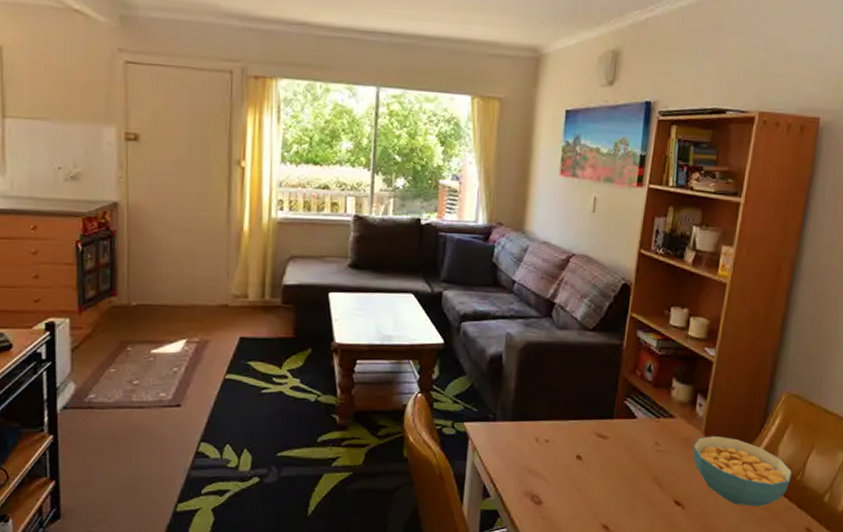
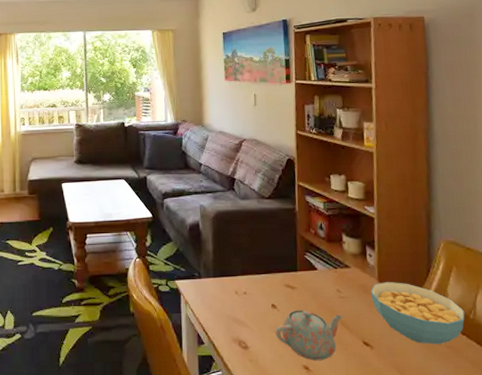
teapot: none [576,463,657,520] -> present [275,310,343,361]

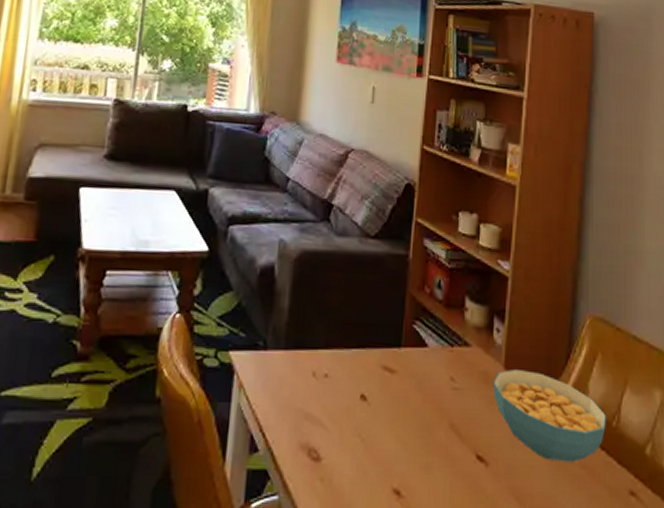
teapot: present [275,310,343,361] -> none [361,404,455,482]

